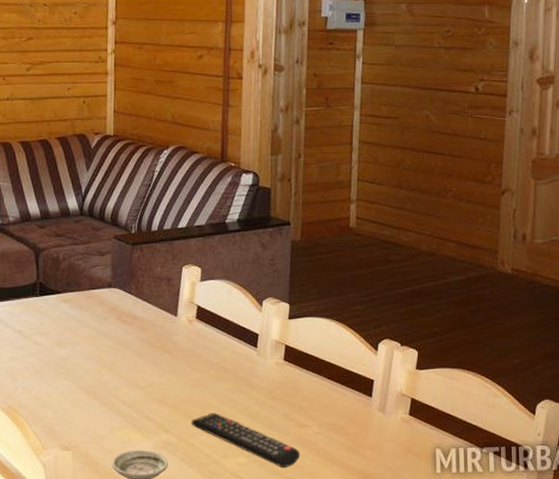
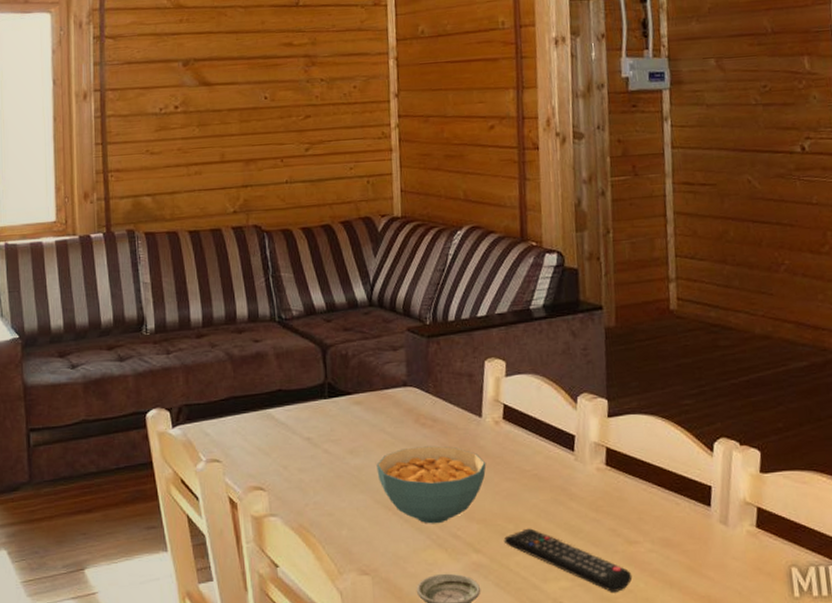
cereal bowl: none [81,340,179,408] -> present [376,445,487,524]

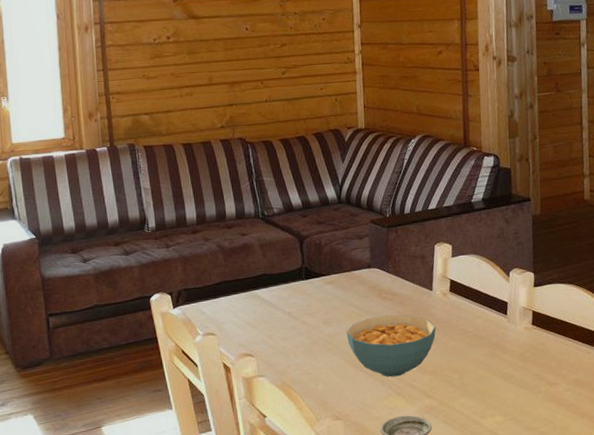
remote control: present [503,528,633,592] -> none [450,377,553,423]

